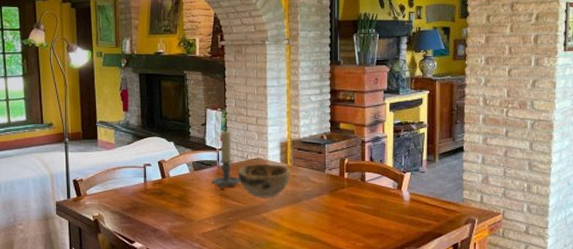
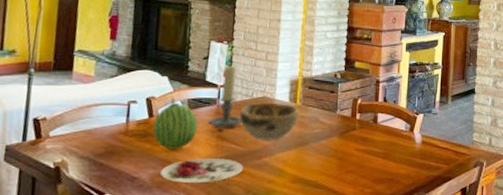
fruit: none [165,160,202,206] -> present [152,97,198,149]
plate: none [177,214,246,235] -> present [160,158,244,184]

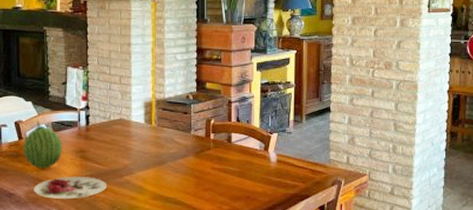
candle holder: present [208,65,243,130] -> none [72,89,103,150]
decorative bowl: present [239,102,299,140] -> none [99,124,154,160]

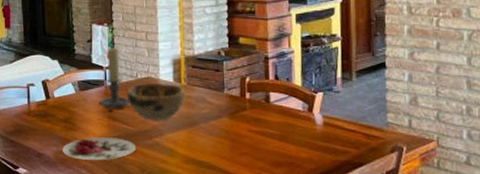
fruit: present [22,121,62,169] -> none [50,79,89,129]
candle holder: none [72,89,103,150] -> present [98,47,131,110]
decorative bowl: none [99,124,154,160] -> present [126,83,185,121]

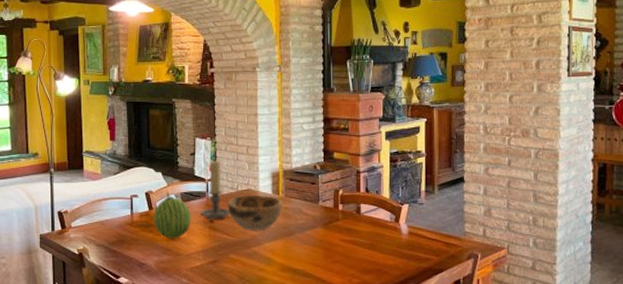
fruit: none [50,79,89,129] -> present [152,191,191,239]
plate: present [62,137,137,161] -> none [164,247,236,270]

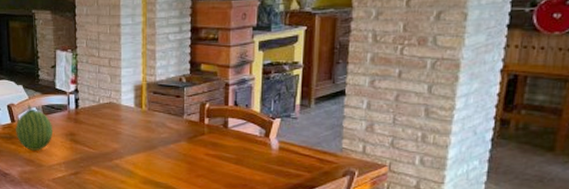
candle holder: present [200,160,231,221] -> none [62,73,92,134]
decorative bowl: present [227,194,282,231] -> none [89,108,145,144]

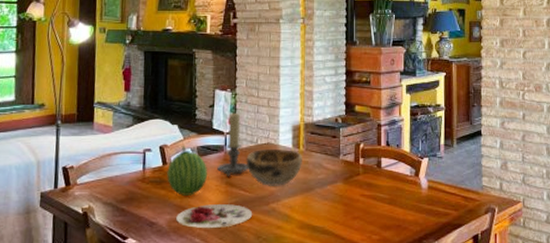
plate: none [27,159,97,181] -> present [176,204,253,229]
candle holder: none [62,73,92,134] -> present [217,112,249,176]
decorative bowl: none [89,108,145,144] -> present [246,148,302,186]

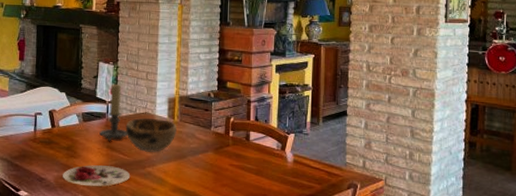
fruit: present [166,145,207,196] -> none [54,110,91,156]

